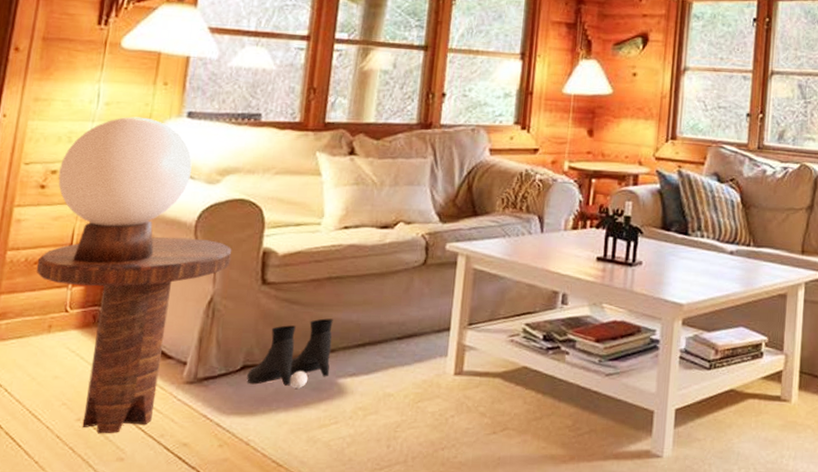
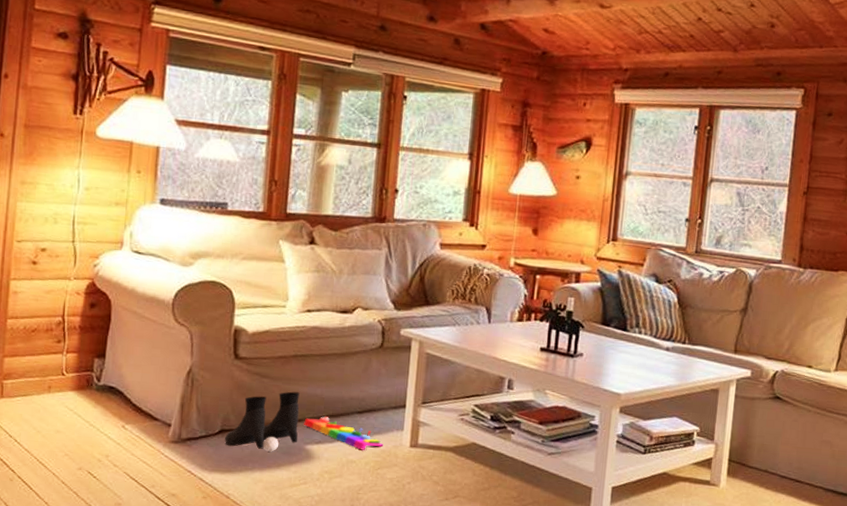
side table: present [36,237,232,434] -> none [34,312,207,482]
table lamp: present [58,116,192,264] -> none [48,201,167,335]
knob puzzle: none [337,345,425,381] -> present [304,416,384,450]

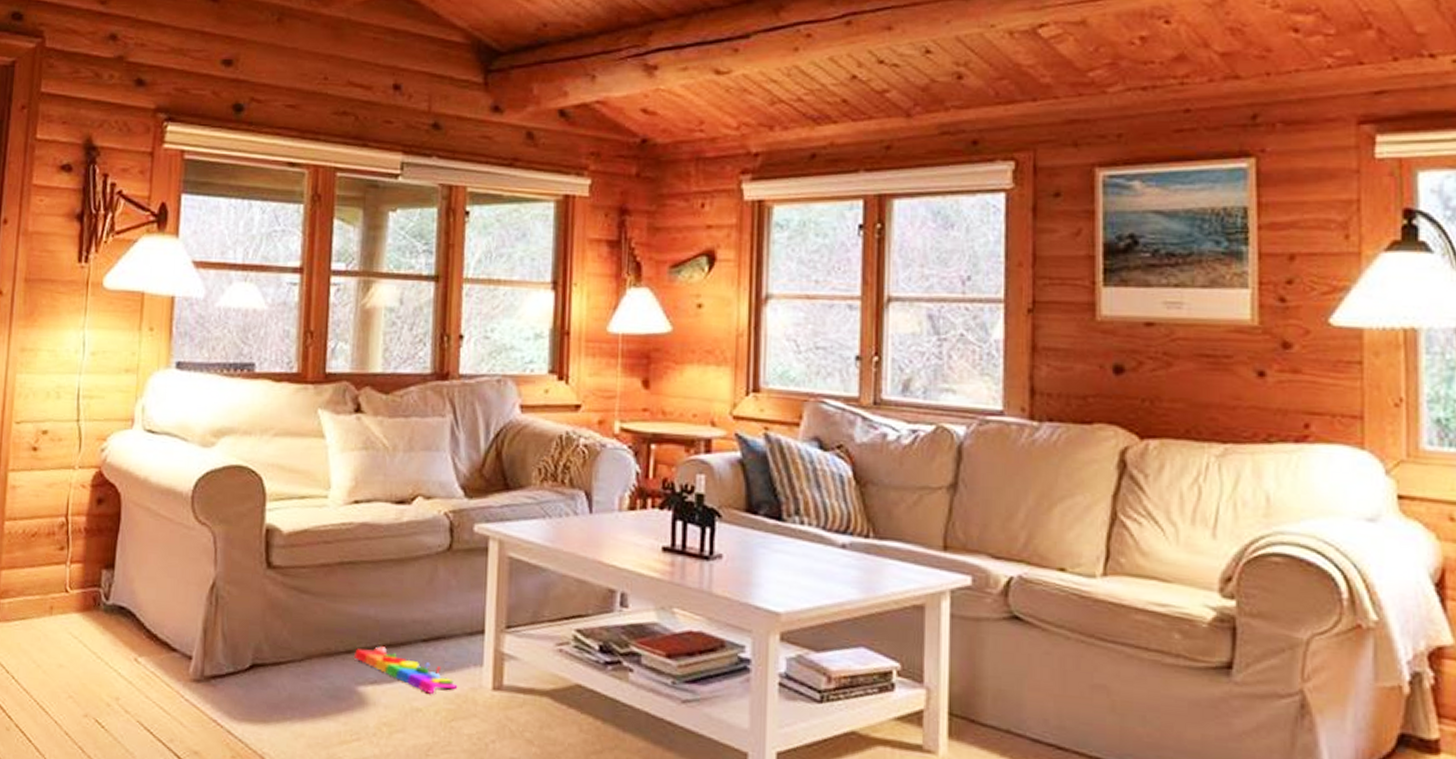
boots: present [225,391,300,452] -> none [257,612,348,695]

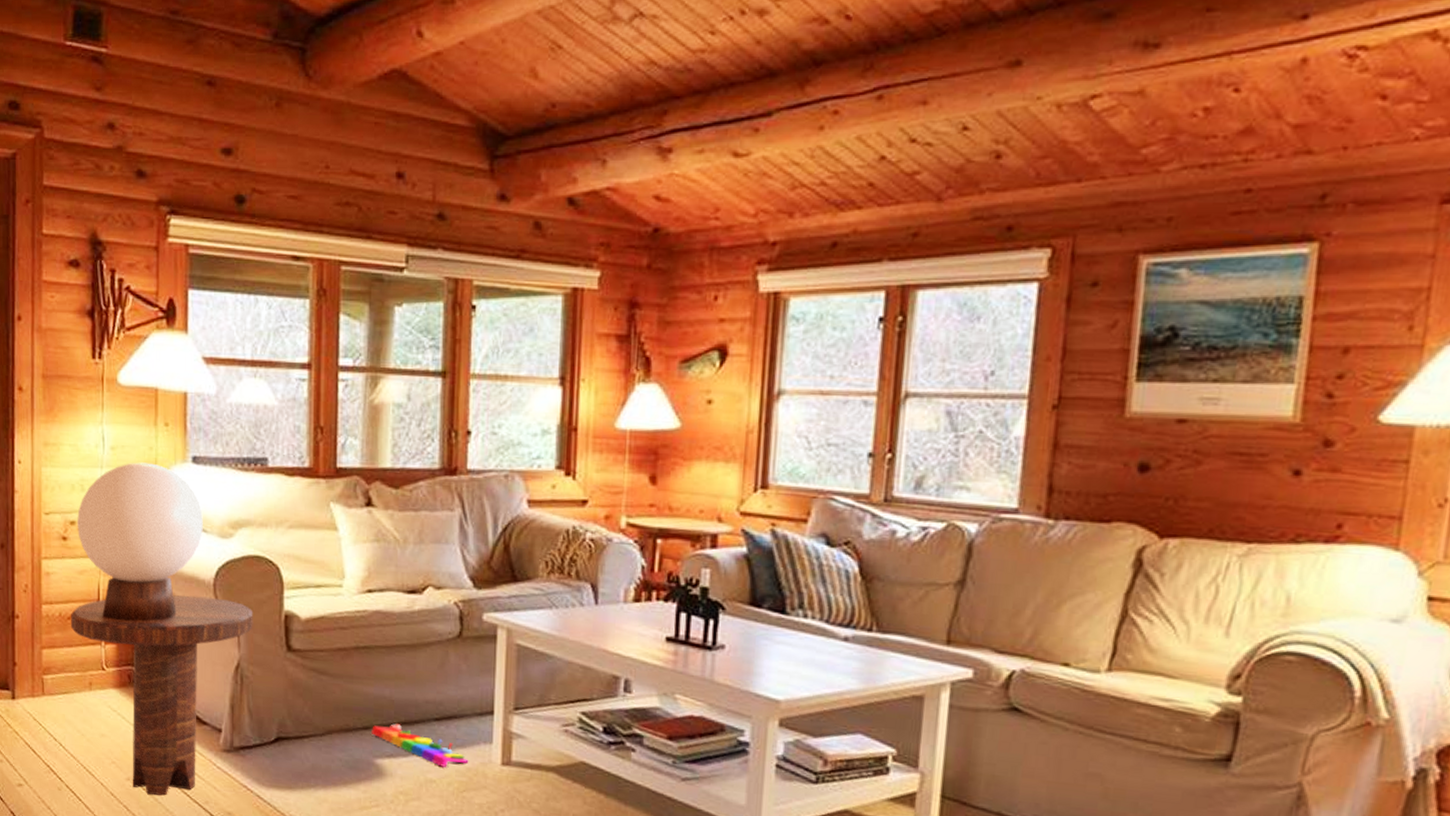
side table: none [34,508,233,734] -> present [70,595,253,796]
table lamp: none [49,368,184,539] -> present [77,462,203,622]

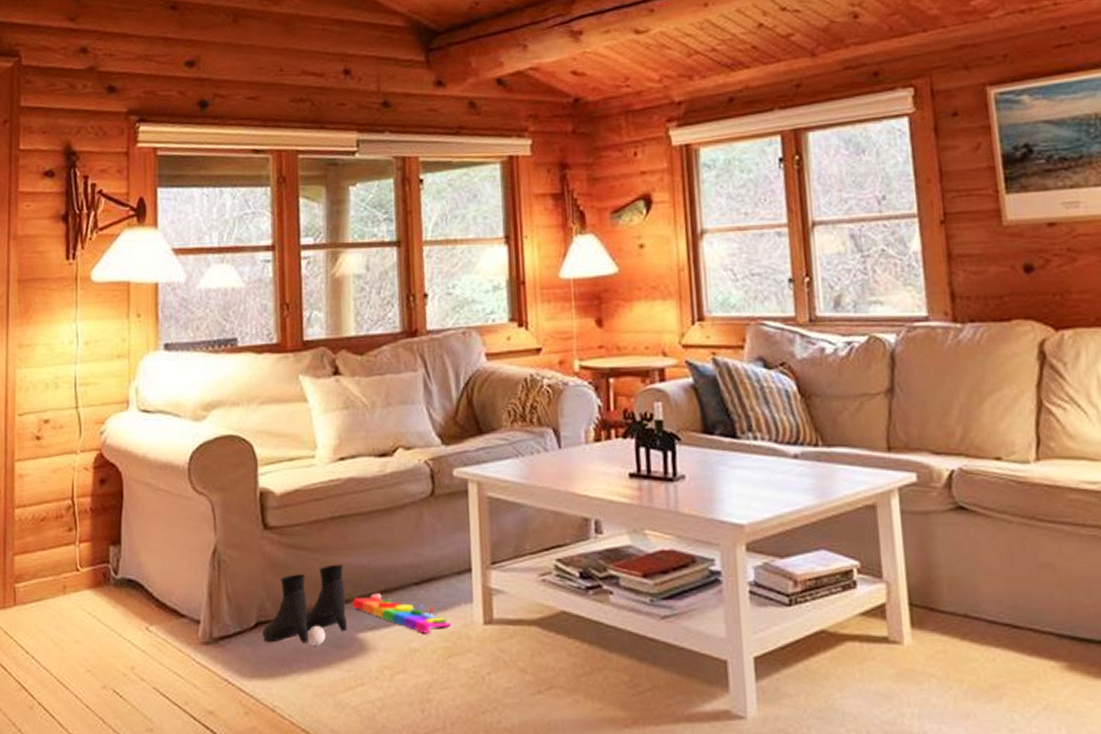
side table: present [70,595,253,796] -> none [43,482,229,702]
table lamp: present [77,462,203,622] -> none [51,354,176,517]
boots: none [282,692,366,766] -> present [262,564,348,646]

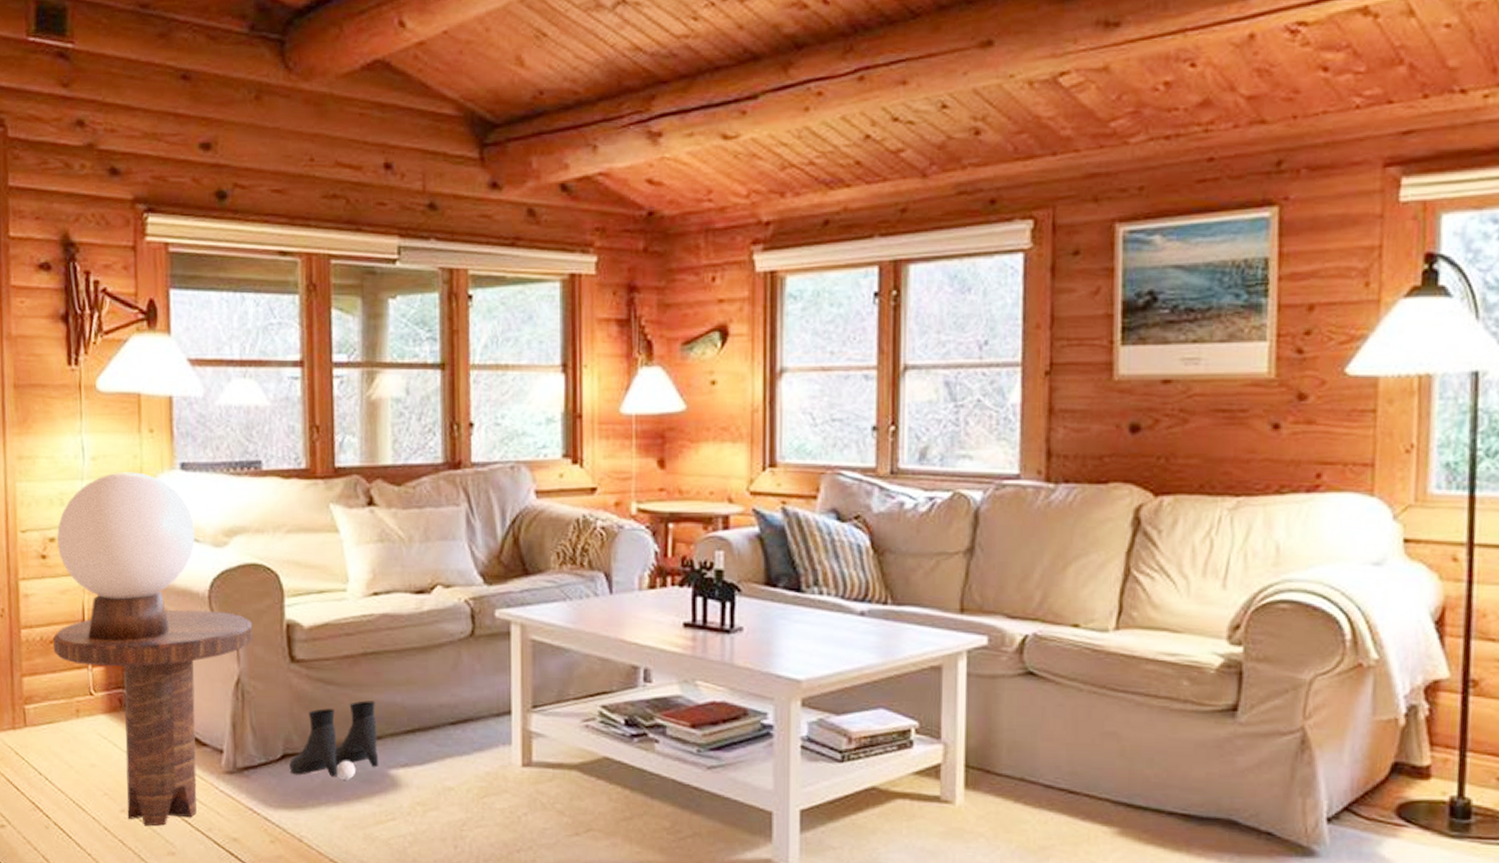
side table: none [43,482,229,702] -> present [53,609,253,827]
table lamp: none [51,354,176,517] -> present [57,472,195,642]
knob puzzle: present [352,593,451,634] -> none [384,731,488,773]

